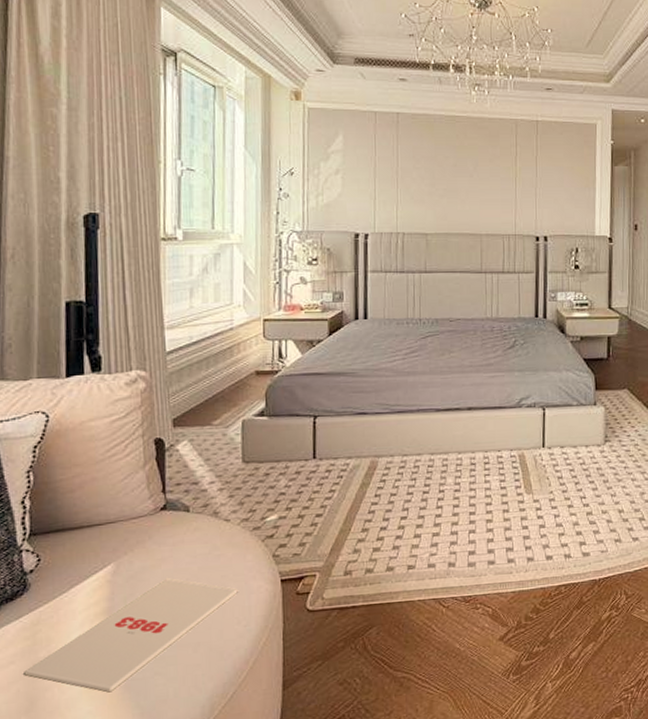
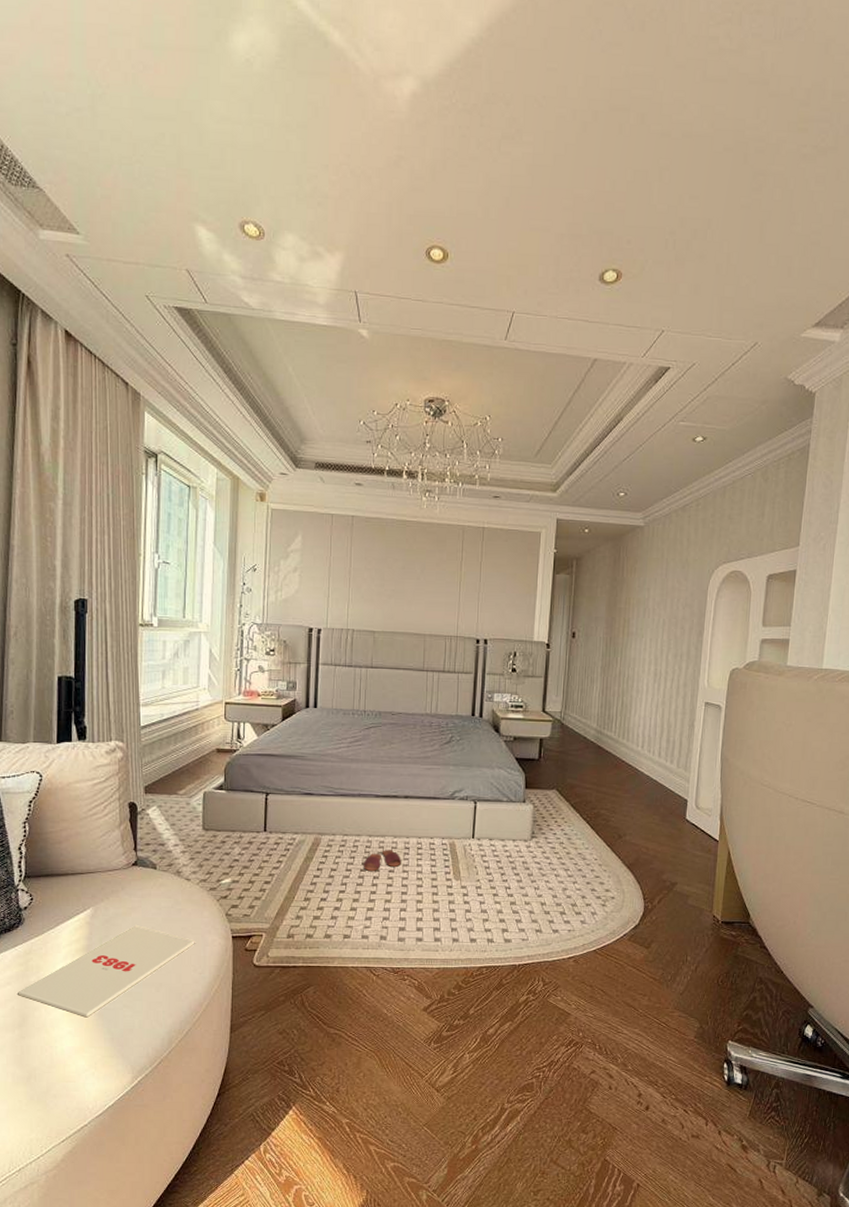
slippers: none [425,467,468,493] -> present [363,850,402,872]

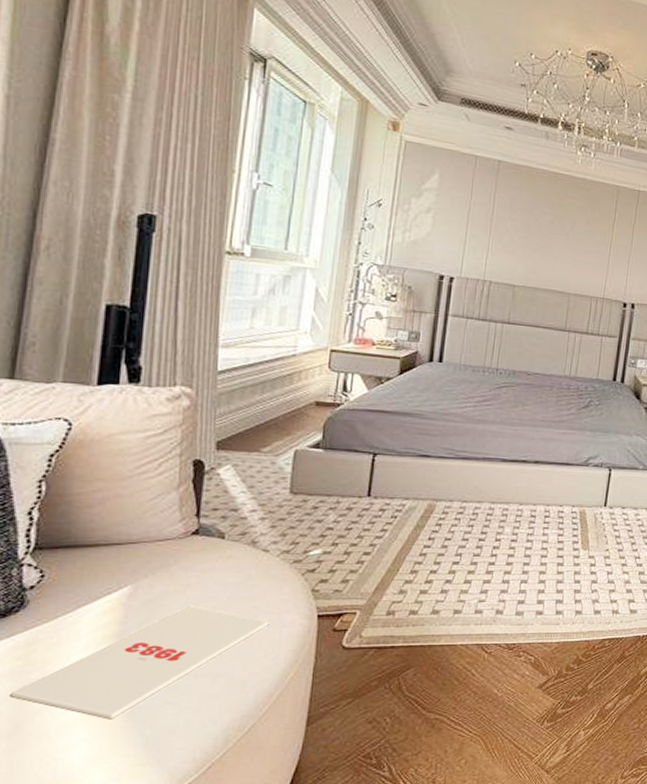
slippers: present [363,850,402,872] -> none [482,518,527,542]

